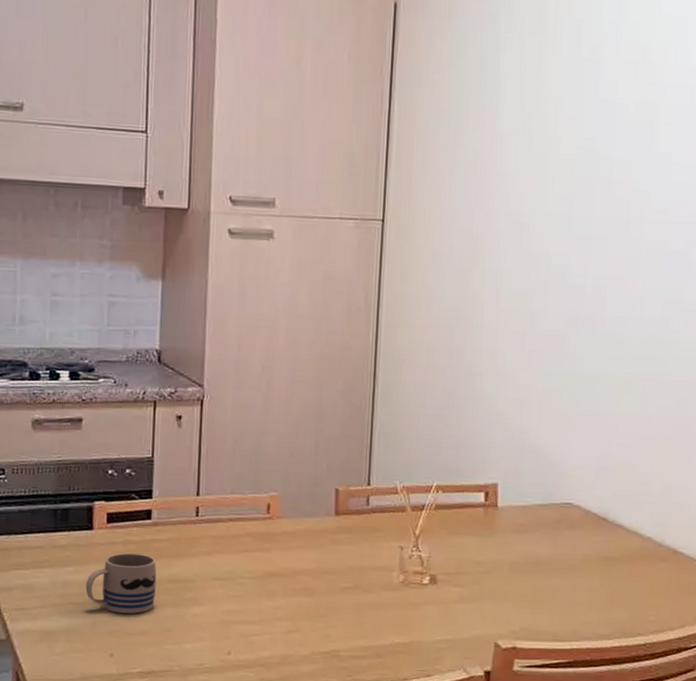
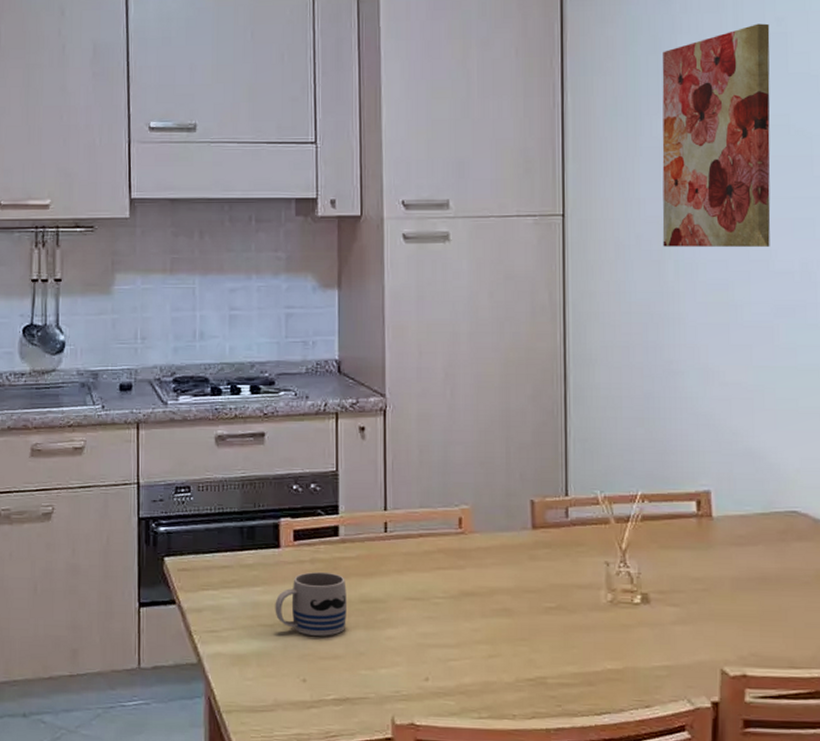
wall art: none [472,49,584,262] -> present [662,23,771,247]

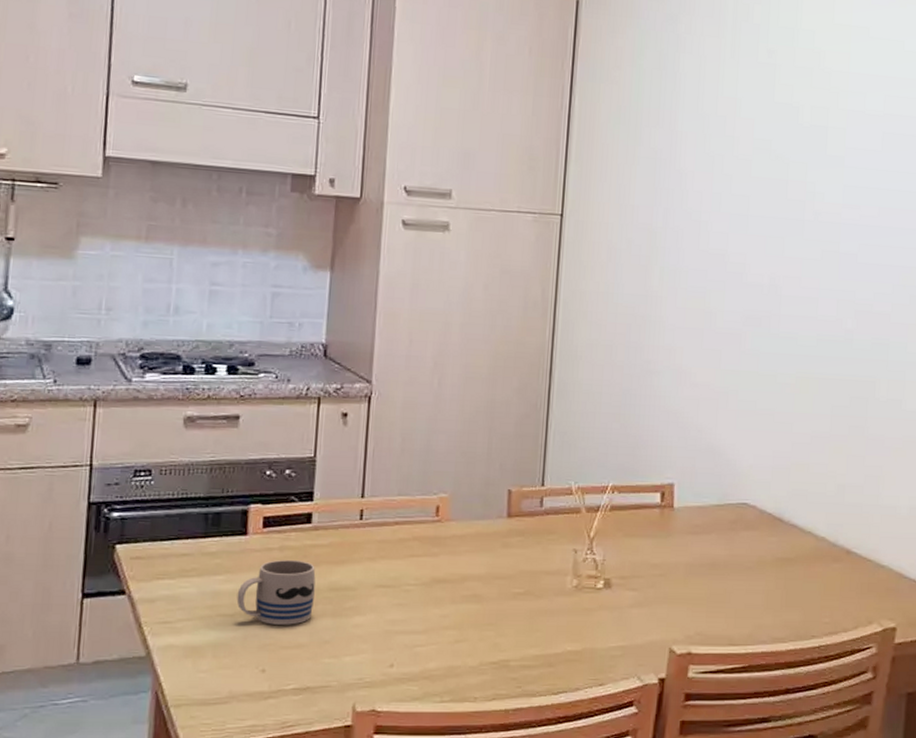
wall art: present [662,23,771,247] -> none [651,52,762,260]

